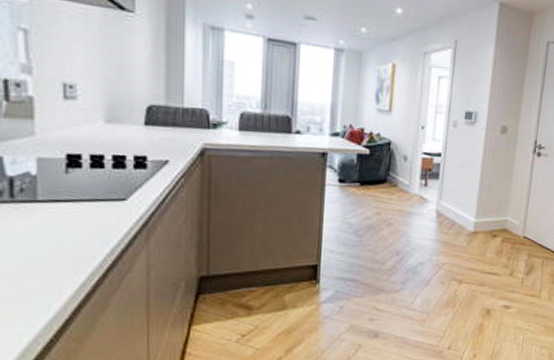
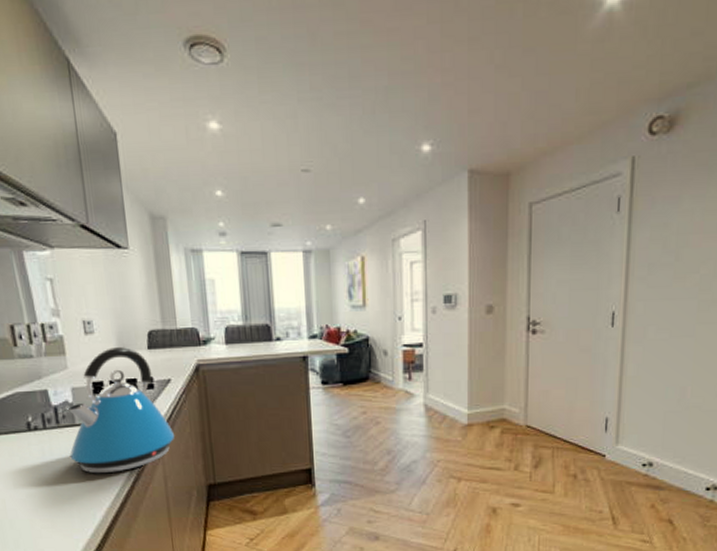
kettle: none [24,118,165,259] -> present [67,347,174,474]

